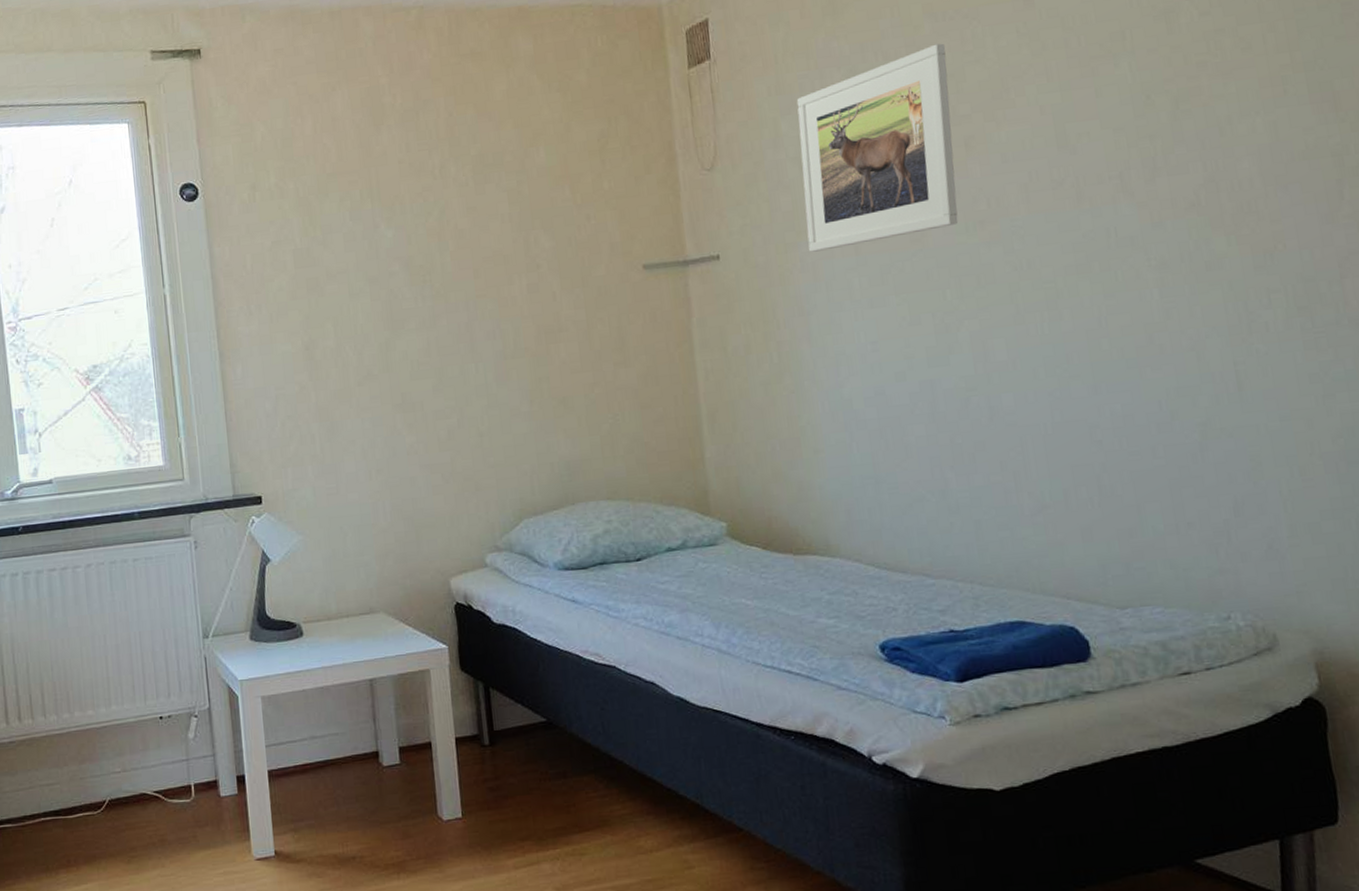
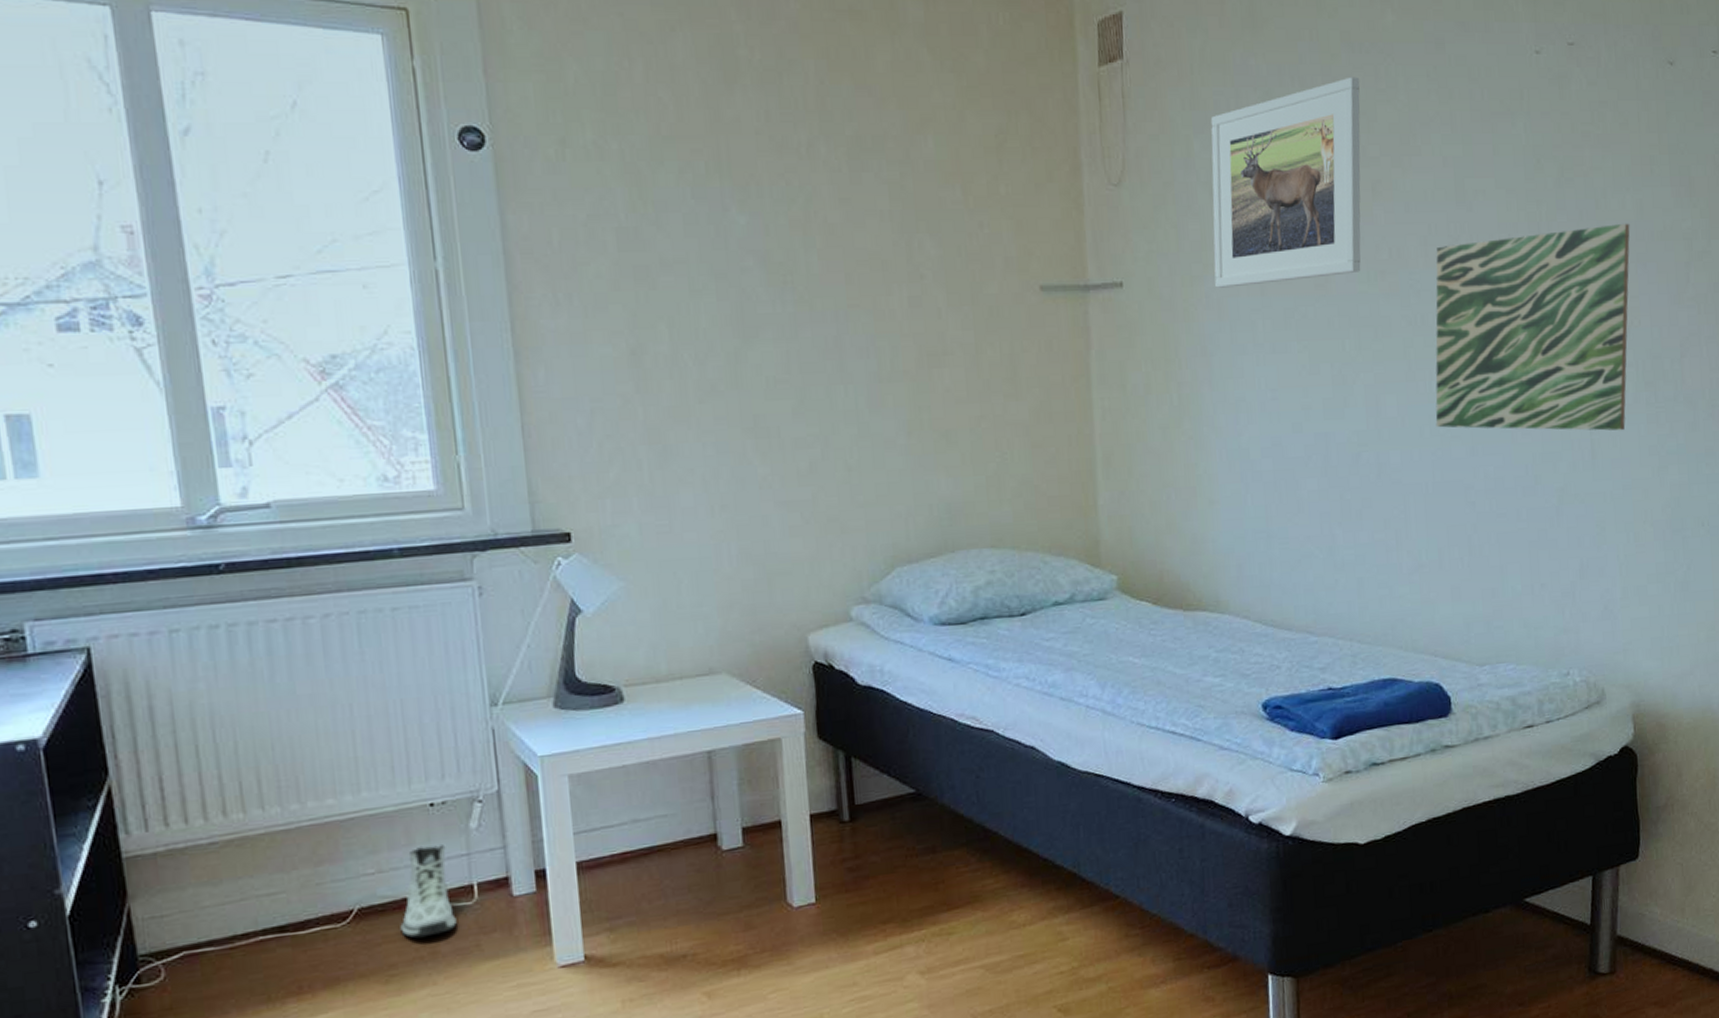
sneaker: none [138,751,179,827] -> present [400,845,457,939]
wall art: none [1039,146,1277,369] -> present [1435,223,1630,431]

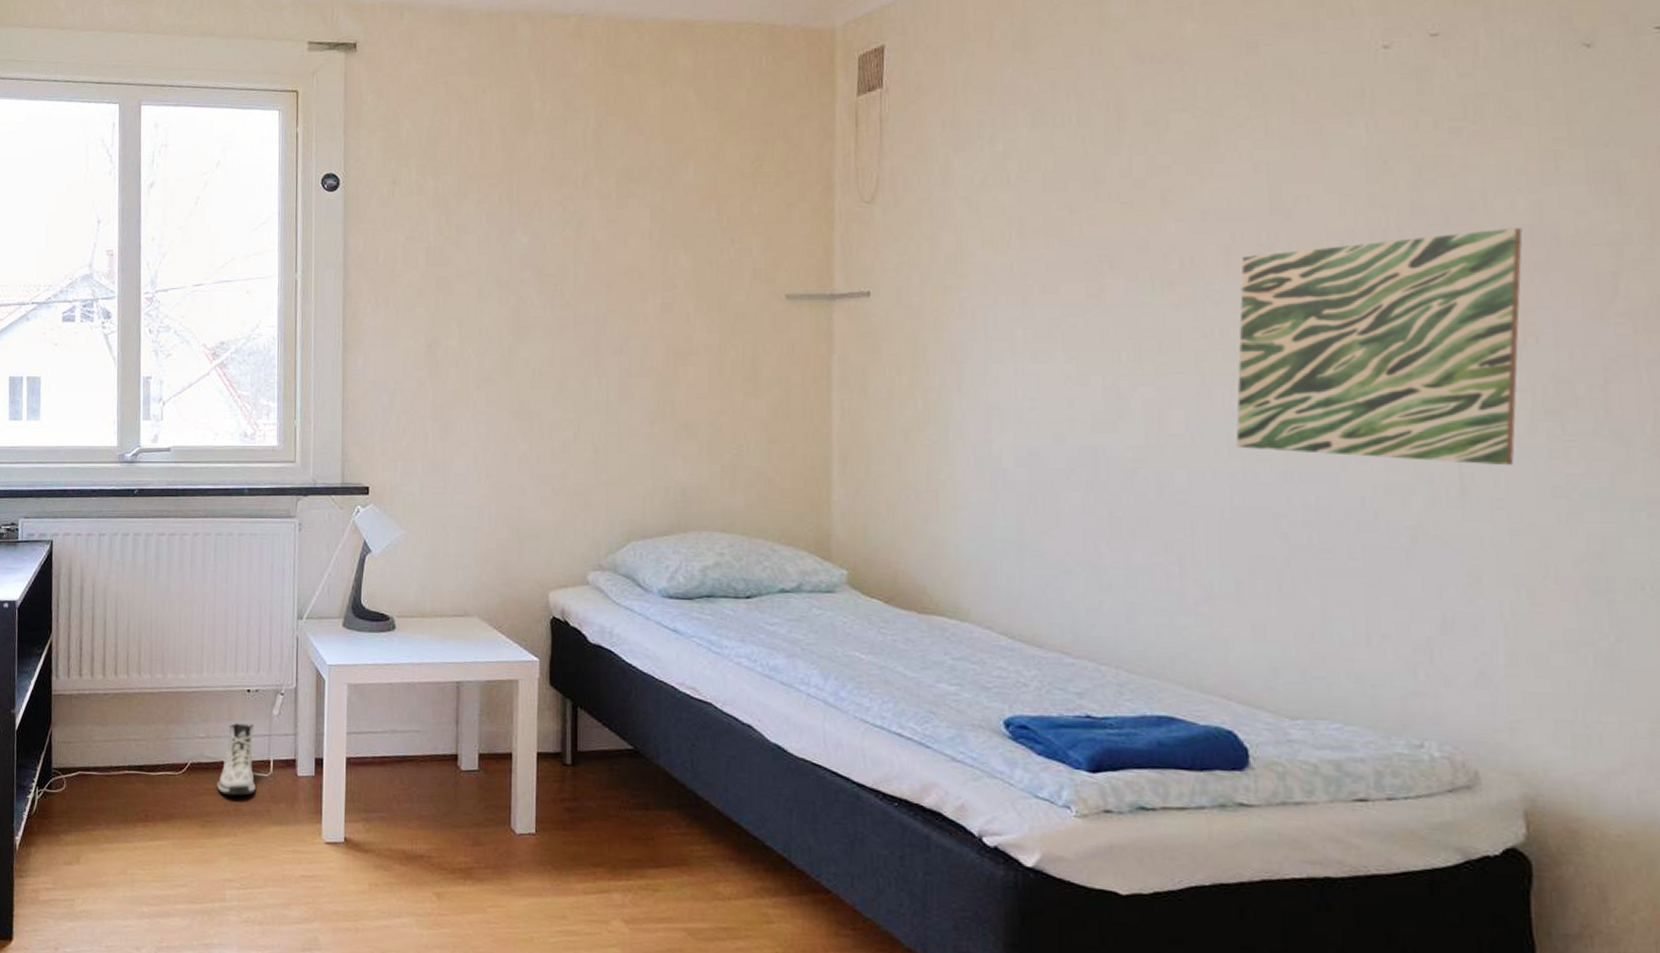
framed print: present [1210,77,1361,288] -> none [970,87,1149,298]

